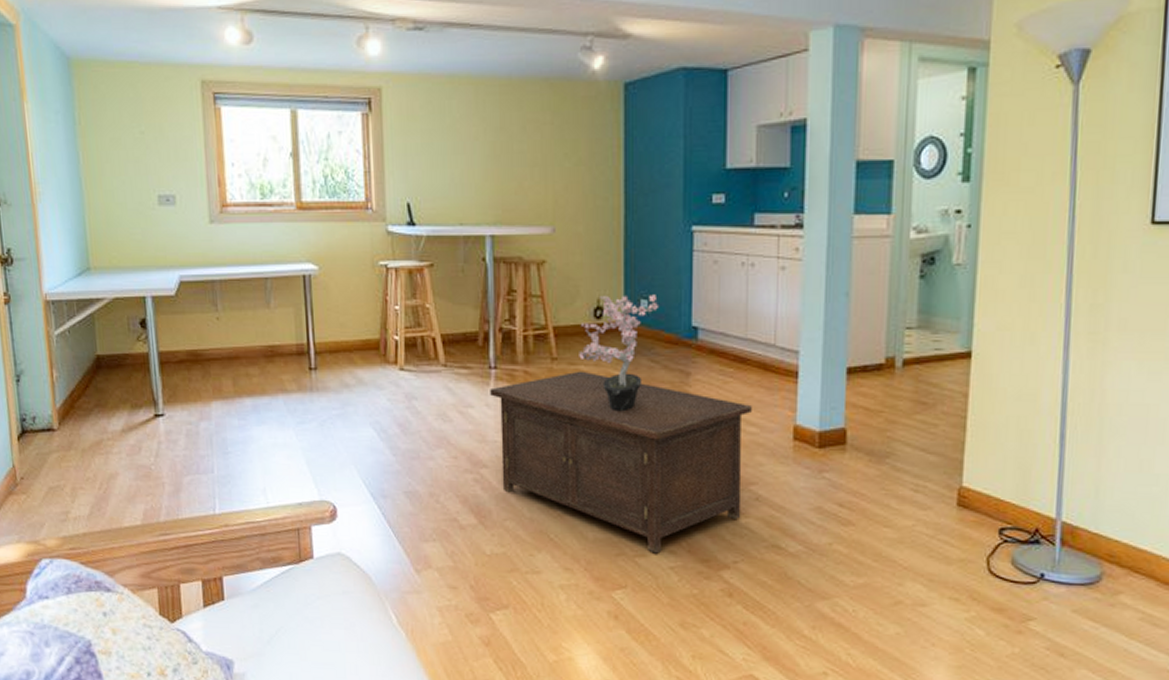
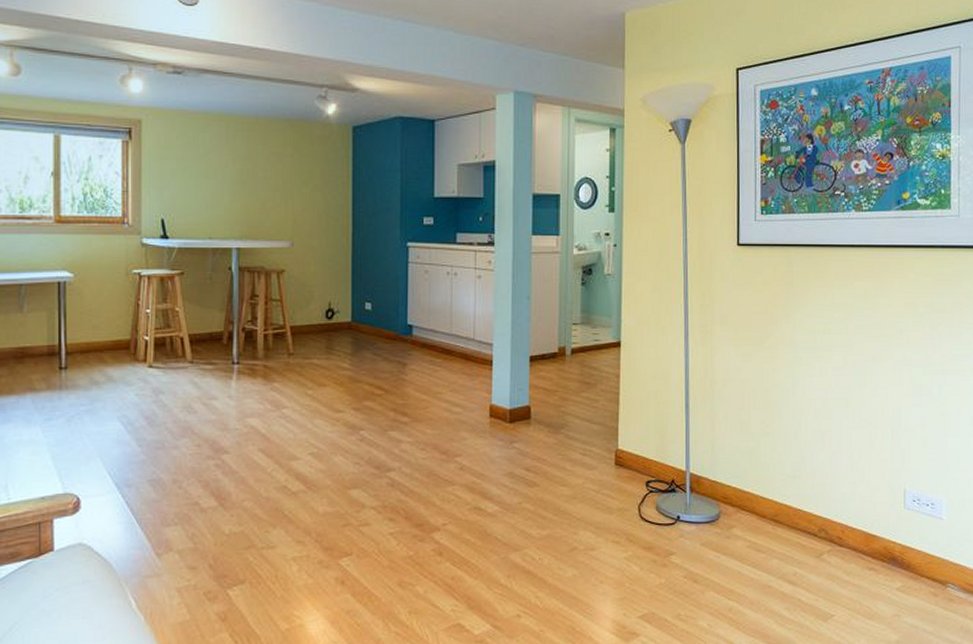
cabinet: present [490,371,752,554] -> none [233,364,456,522]
potted plant: present [579,295,659,412] -> none [312,298,381,399]

